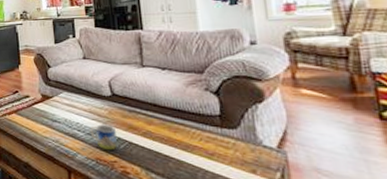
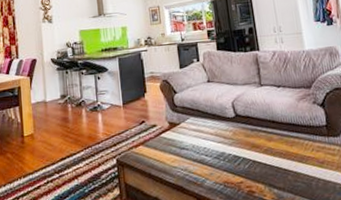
mug: present [89,124,117,151] -> none [216,146,243,172]

